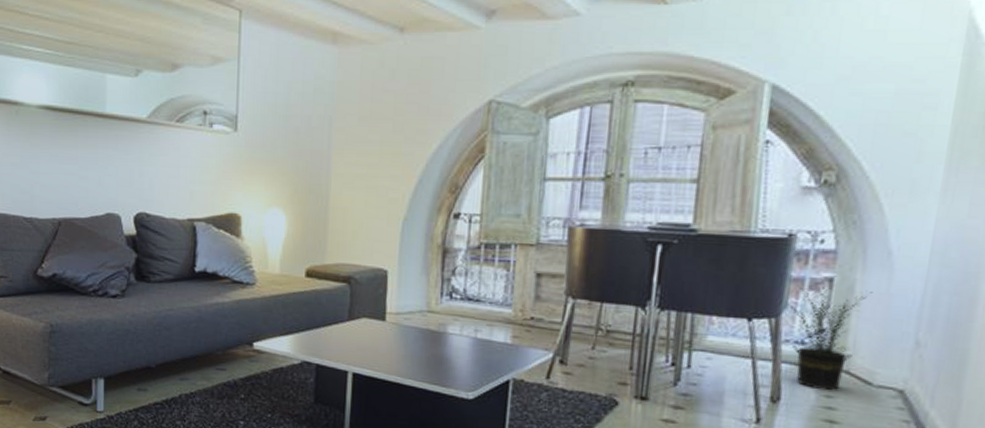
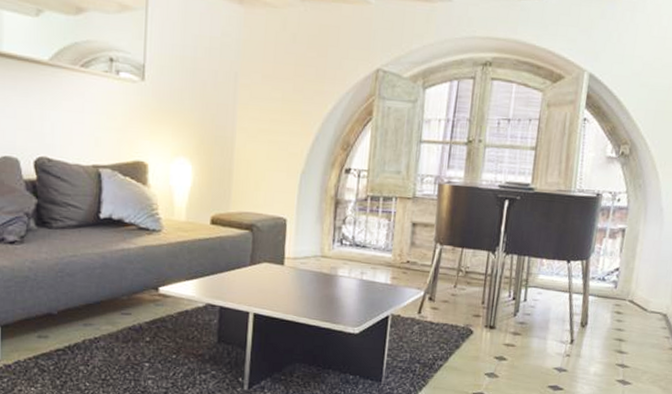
potted plant: present [788,283,873,391] -> none [595,233,650,317]

